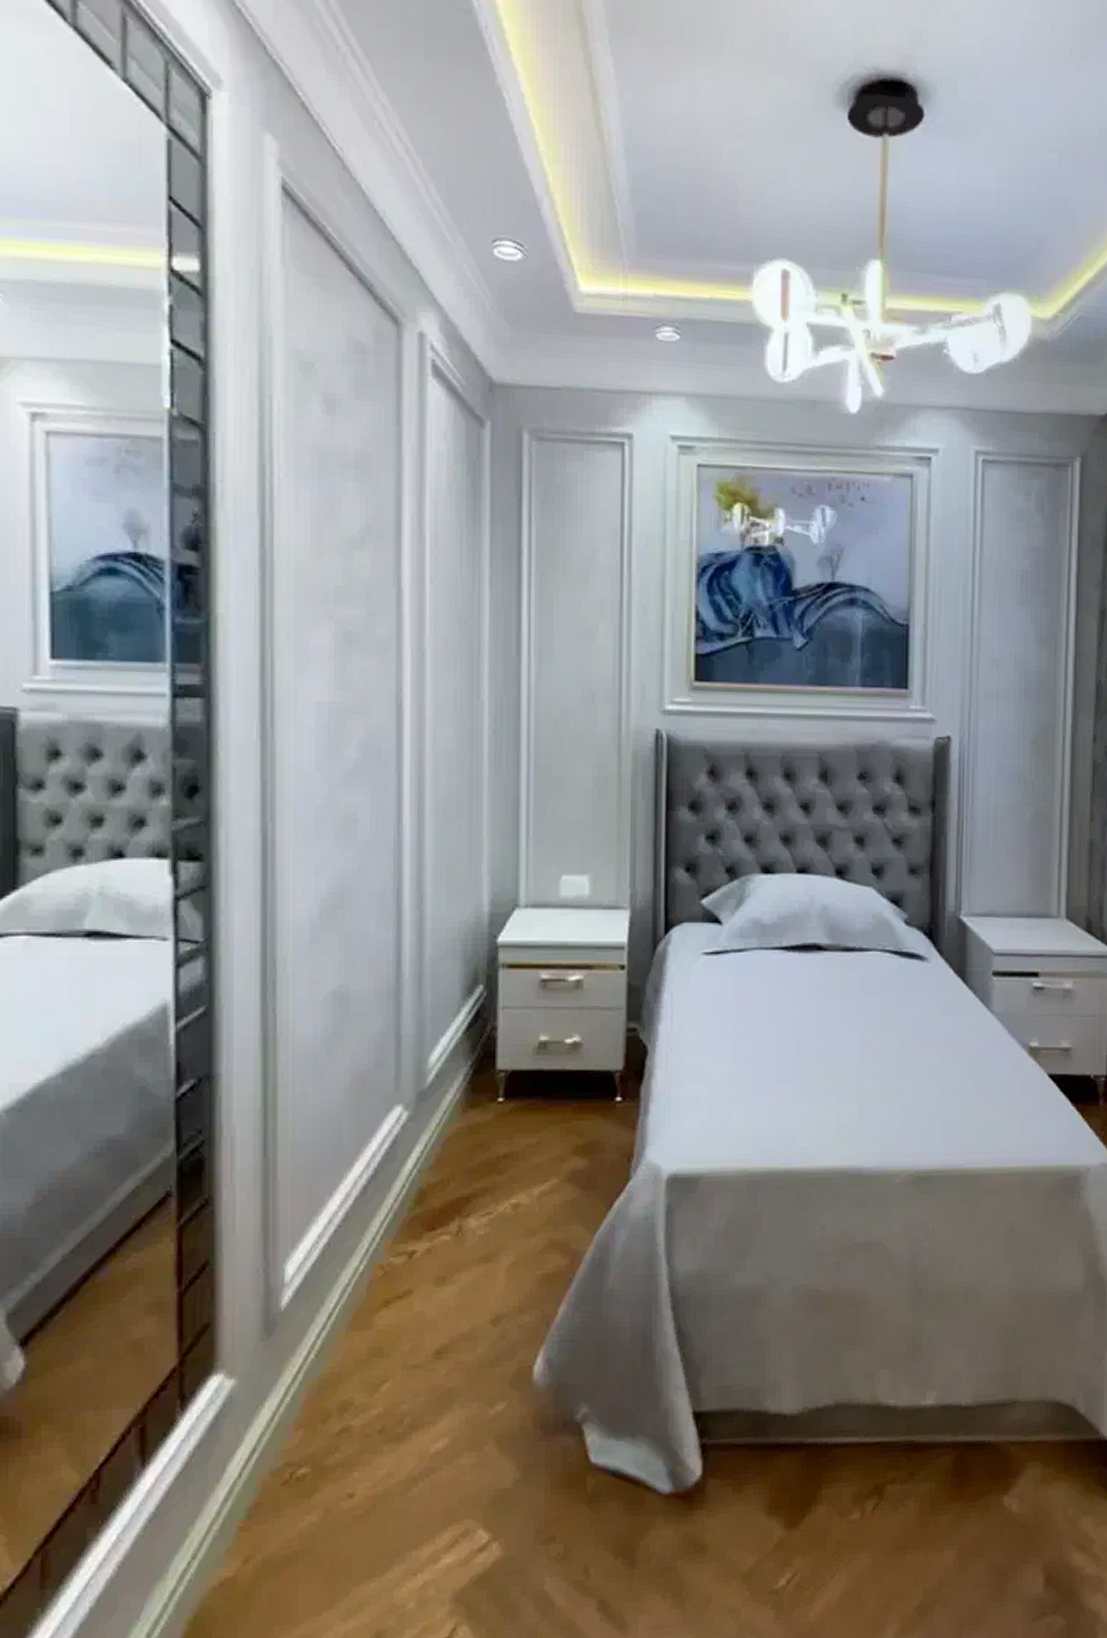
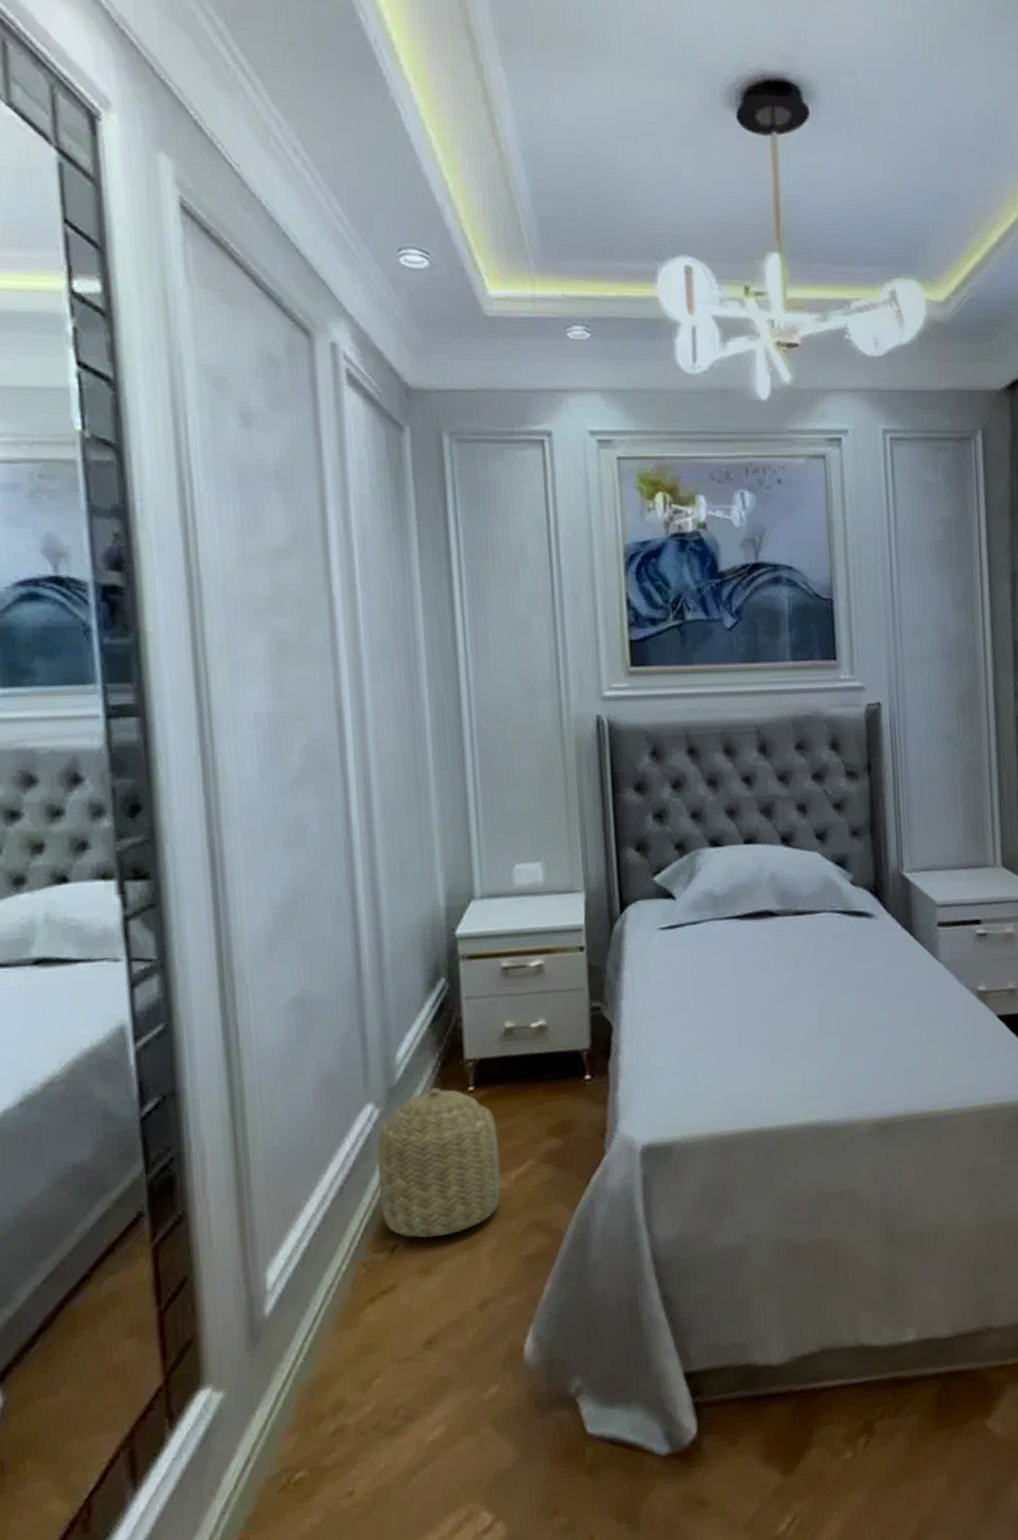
basket: none [401,1096,525,1247] -> present [377,1088,501,1238]

